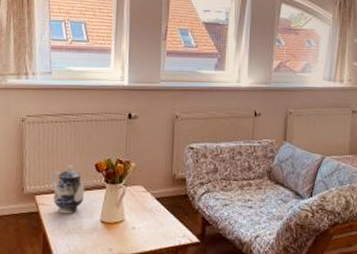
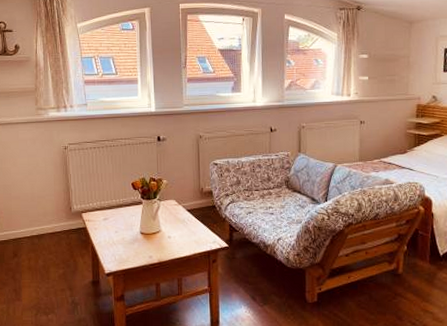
teapot: present [50,165,88,214] -> none [94,185,126,228]

